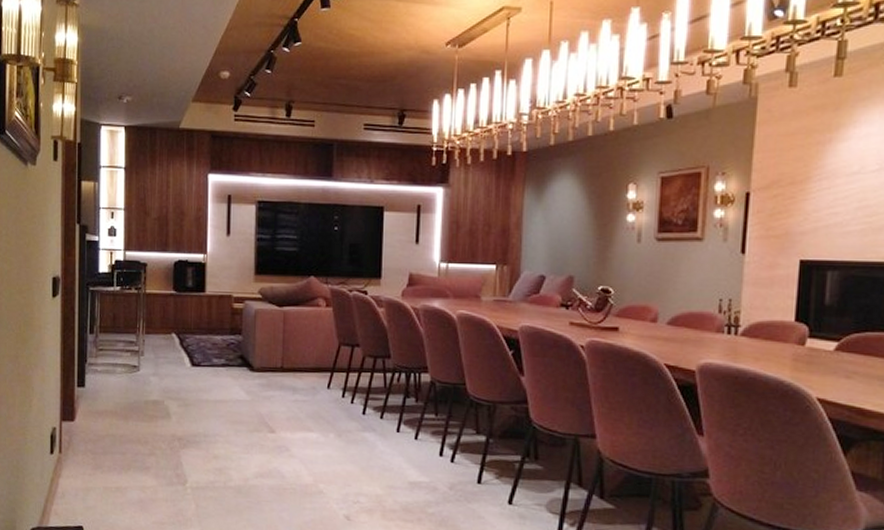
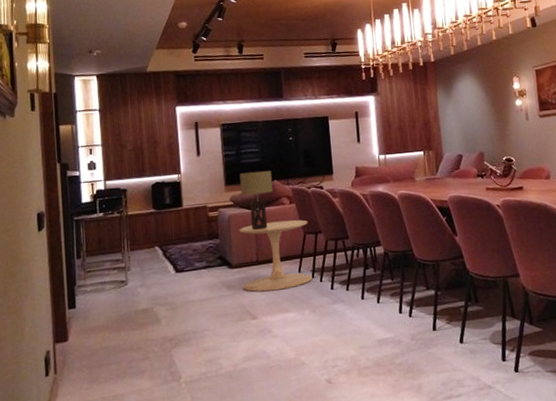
side table: none [262,324,345,406] -> present [239,219,313,292]
table lamp: none [272,262,310,332] -> present [239,170,273,230]

